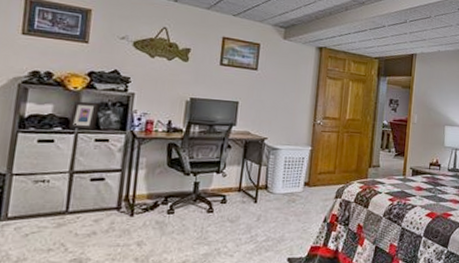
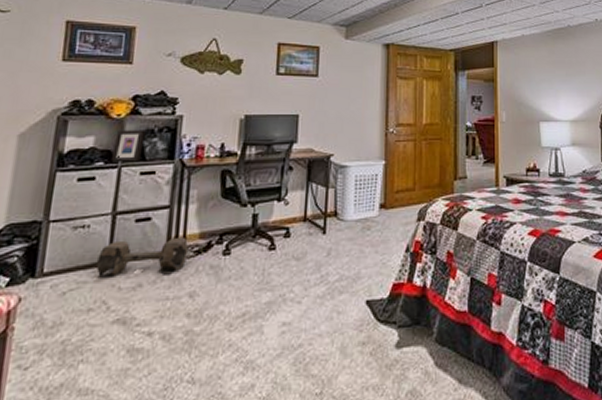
dumbbell: none [55,196,138,226] -> present [95,238,189,278]

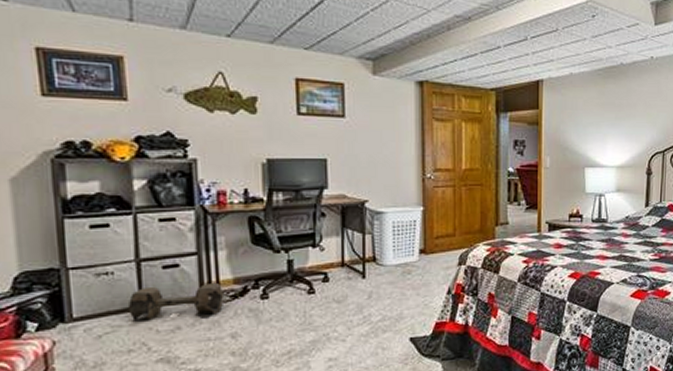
picture frame: present [111,130,146,162] -> none [122,174,158,209]

